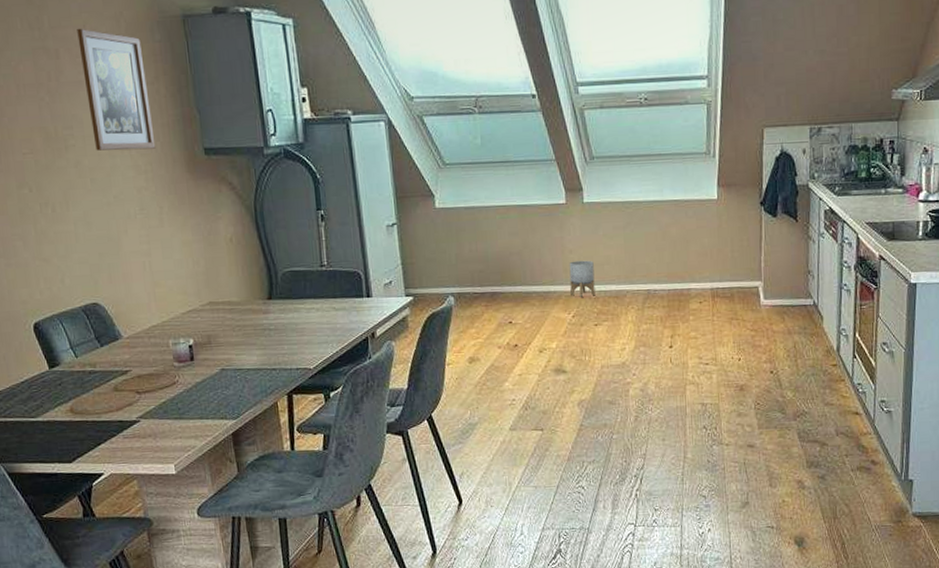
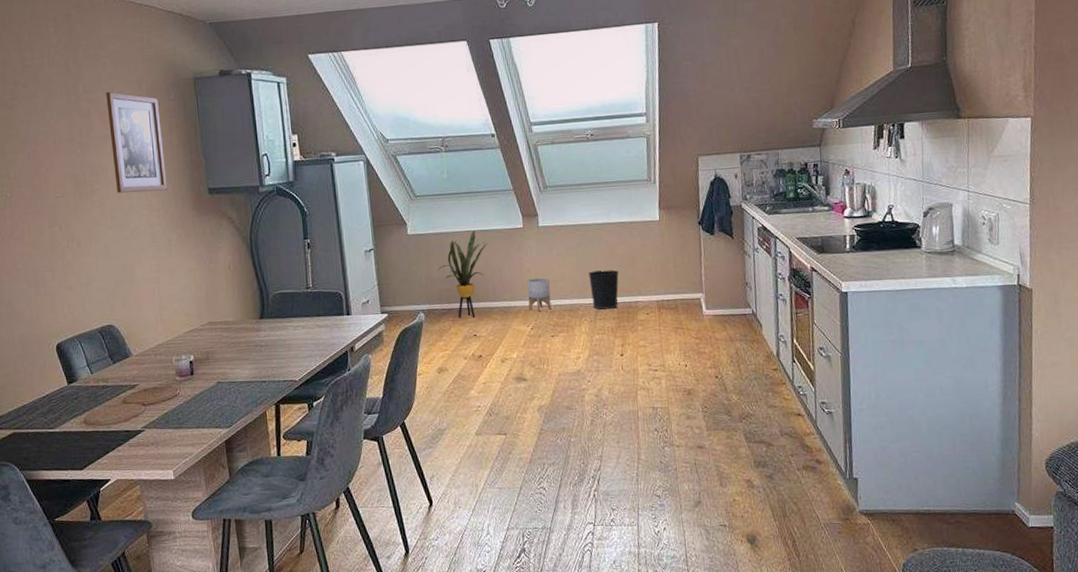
house plant: none [468,205,528,303] -> present [437,230,490,318]
wastebasket: none [636,253,671,297] -> present [588,269,619,310]

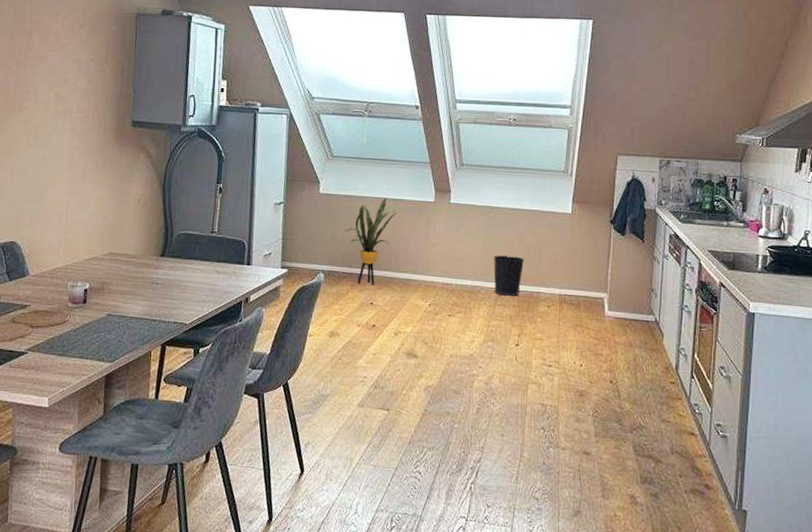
wall art: present [106,91,168,193] -> none [44,15,99,117]
planter: present [527,277,551,311] -> none [429,254,454,288]

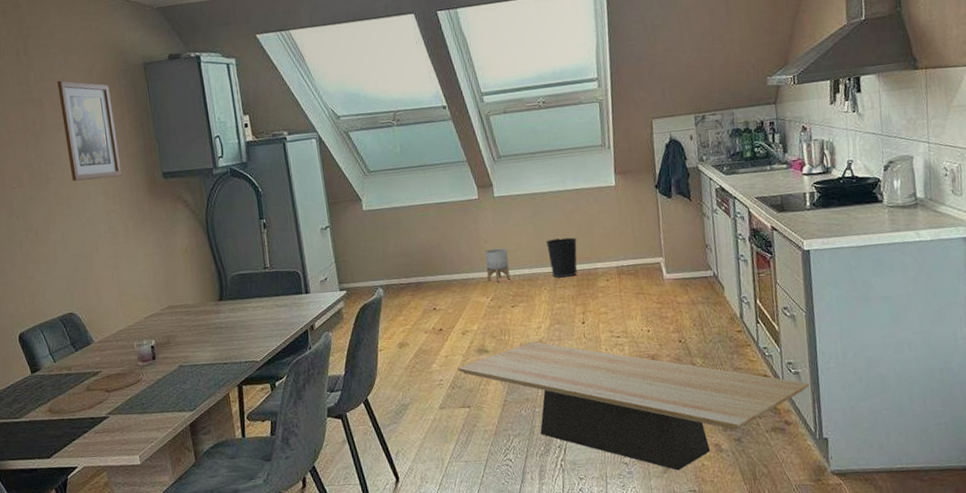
wall art: none [44,15,99,117] -> present [57,80,122,181]
house plant: present [343,198,399,285] -> none [394,203,446,292]
coffee table: none [383,354,737,516] -> present [457,341,810,471]
planter: none [429,254,454,288] -> present [484,248,510,282]

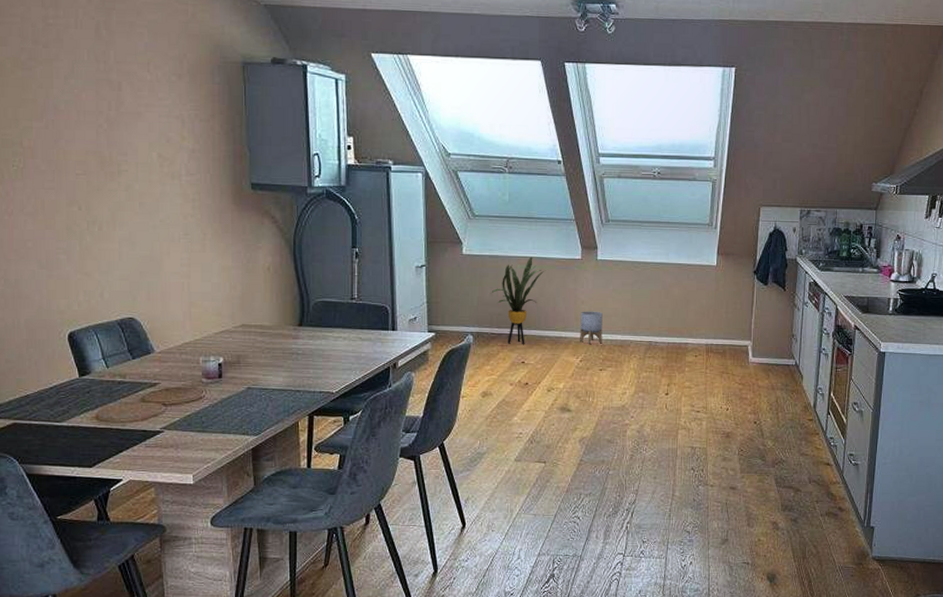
wall art: present [57,80,122,181] -> none [141,65,205,180]
house plant: none [394,203,446,292] -> present [490,257,546,344]
coffee table: present [457,341,810,471] -> none [538,406,866,543]
wastebasket: present [545,237,577,278] -> none [641,309,672,348]

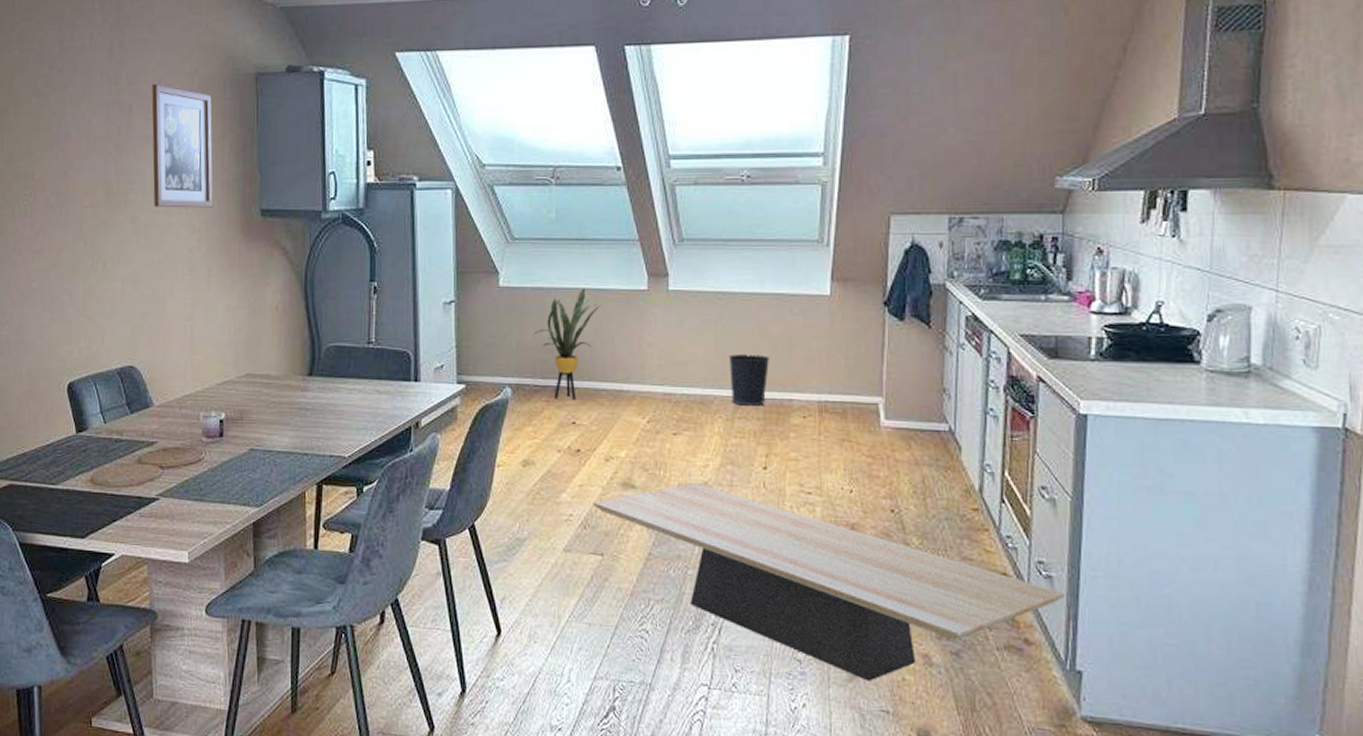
wall art: none [141,65,205,180] -> present [151,83,213,208]
coffee table: none [538,406,866,543] -> present [593,482,1066,682]
planter: present [580,311,603,344] -> none [647,356,676,400]
wastebasket: none [641,309,672,348] -> present [728,354,769,406]

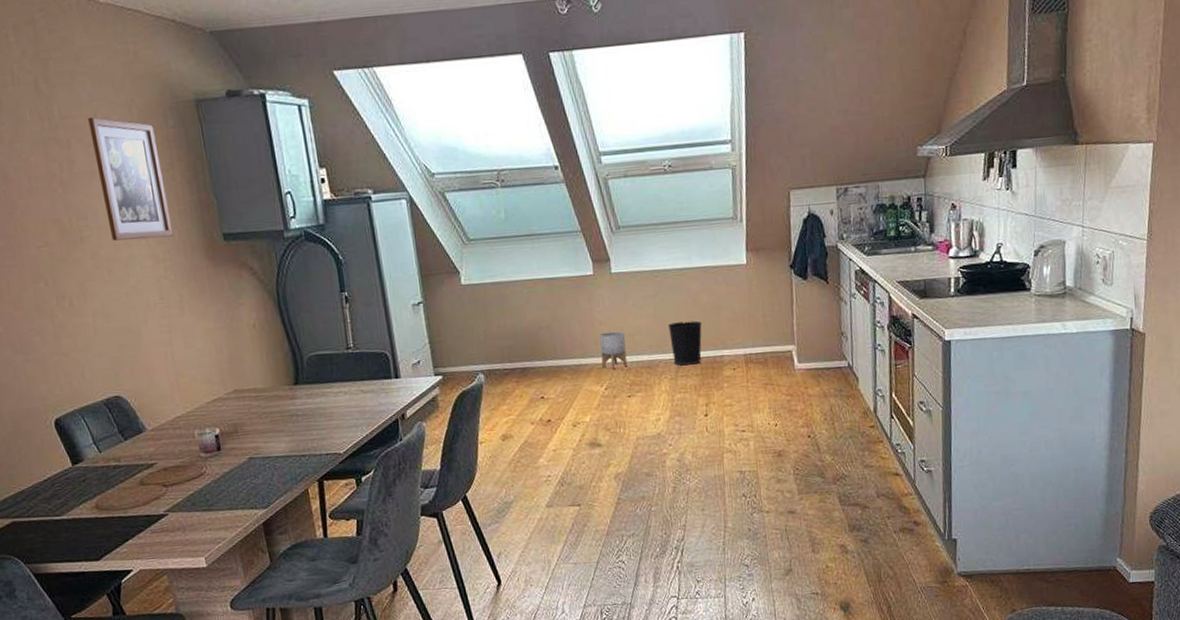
house plant: present [532,288,603,400] -> none [496,278,556,379]
coffee table: present [593,482,1066,682] -> none [566,434,942,573]
planter: none [647,356,676,400] -> present [599,331,627,369]

